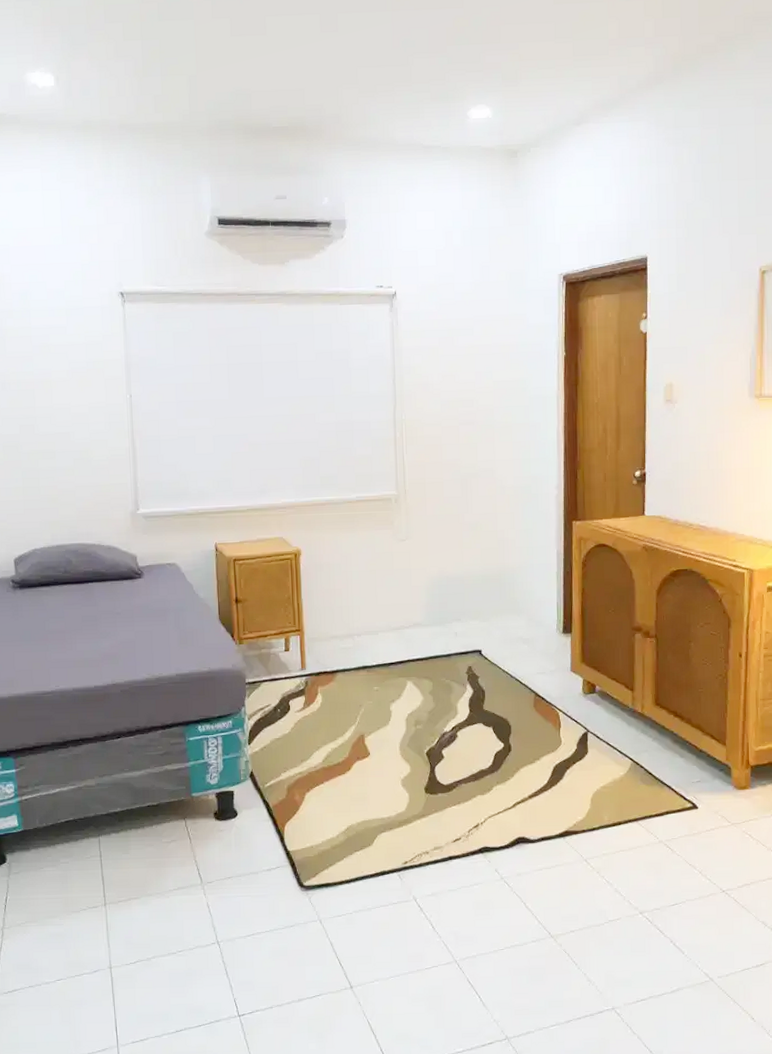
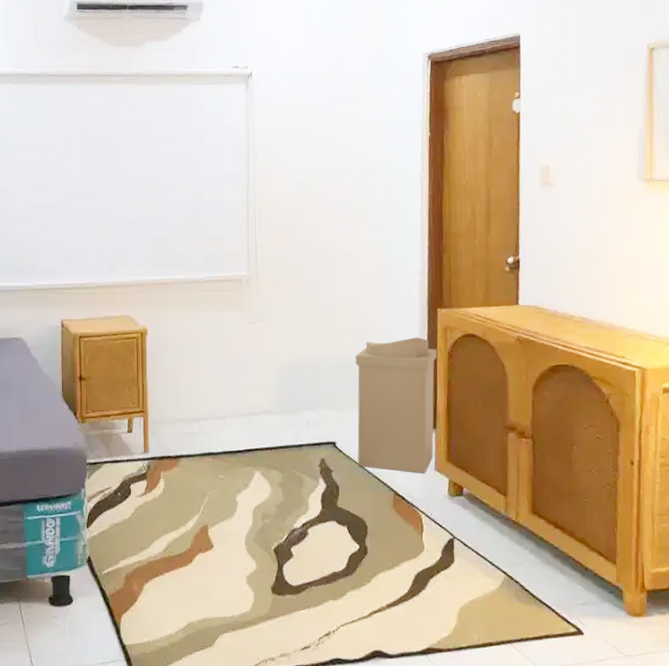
trash bin: none [499,549,572,675] -> present [356,337,437,474]

